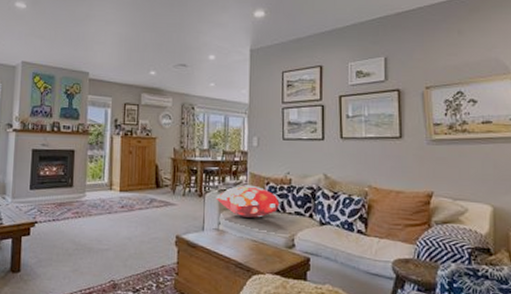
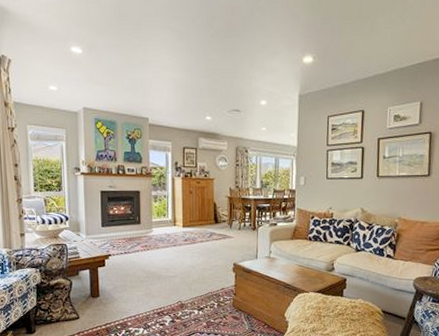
decorative pillow: present [216,185,280,218] -> none [267,219,322,247]

